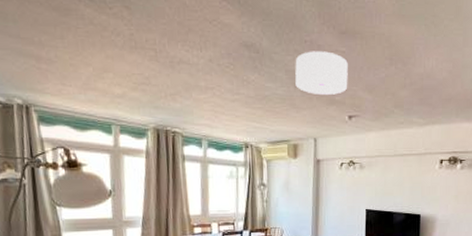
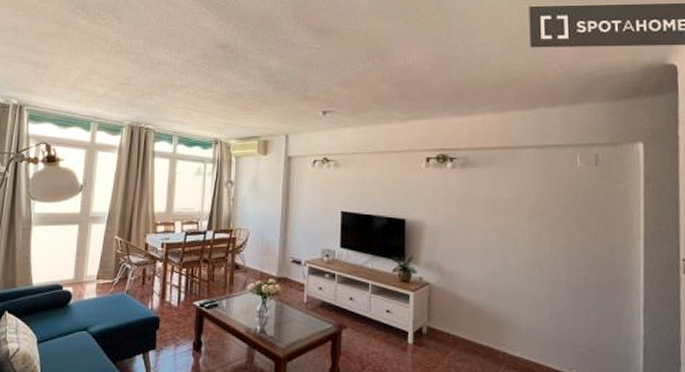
ceiling light: present [295,51,348,95] -> none [268,49,322,91]

